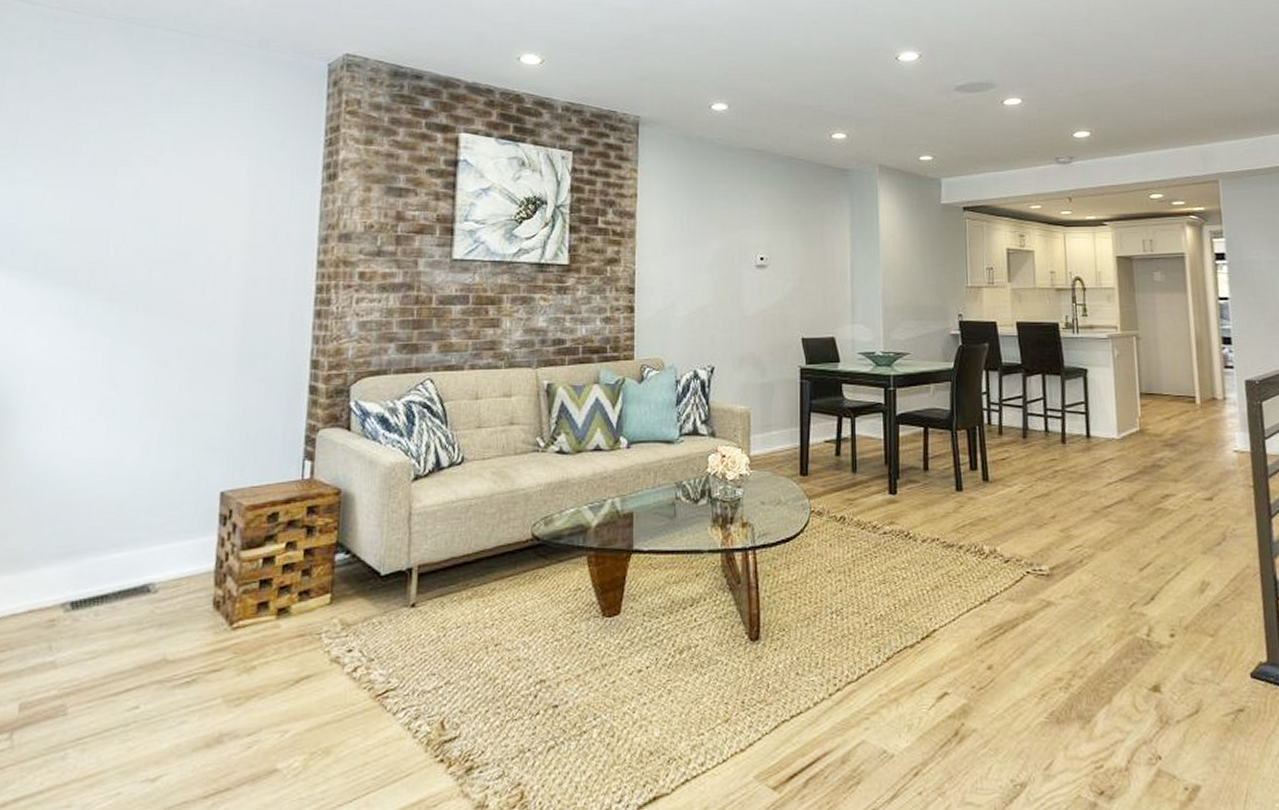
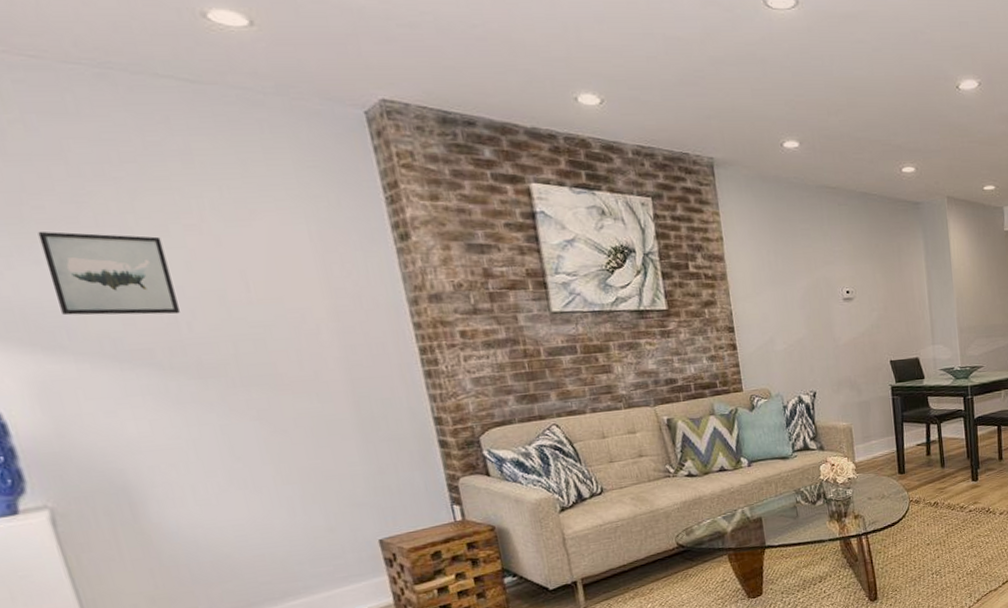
wall art: none [15,155,121,238] -> present [38,231,180,316]

